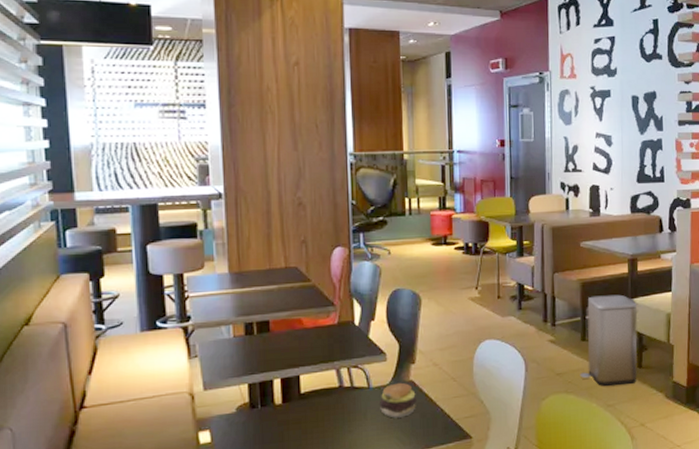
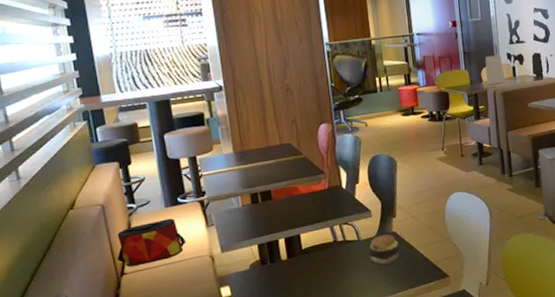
bag: none [77,345,161,399] -> present [117,218,186,267]
paper bag: none [534,183,557,217] -> present [485,54,506,85]

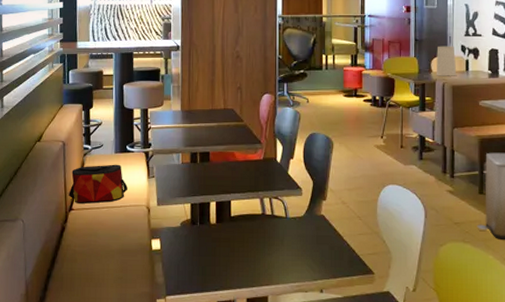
burger: present [369,234,401,265] -> none [295,216,327,247]

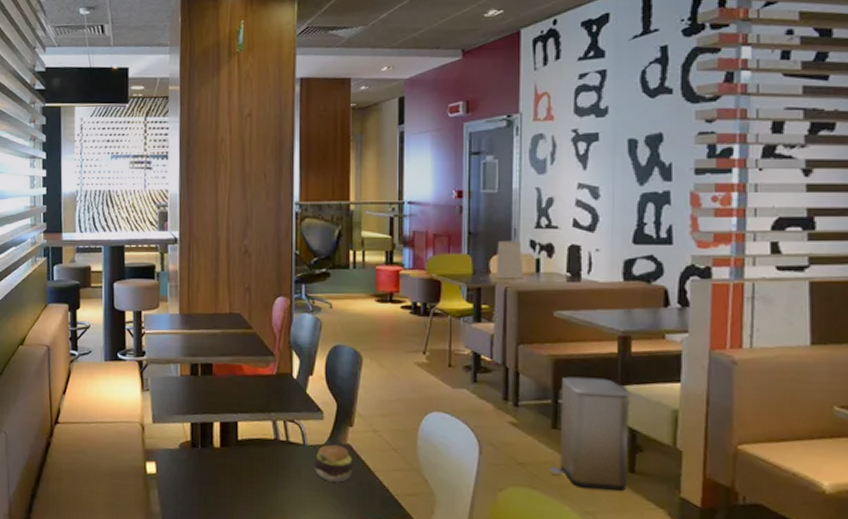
bag: present [68,164,128,204] -> none [54,373,119,418]
burger: none [295,216,327,247] -> present [315,444,354,482]

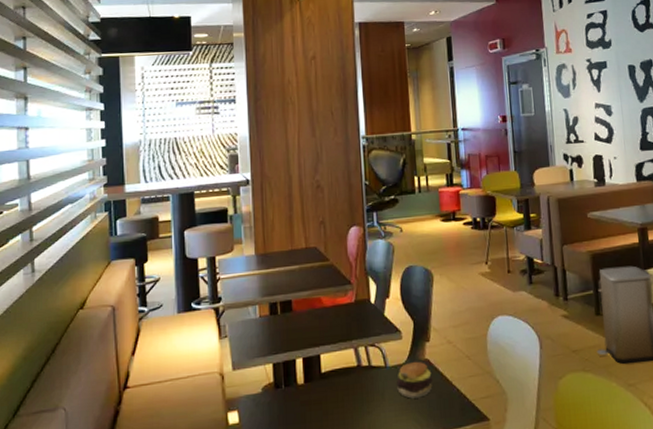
paper bag: present [497,240,524,279] -> none [538,155,562,190]

